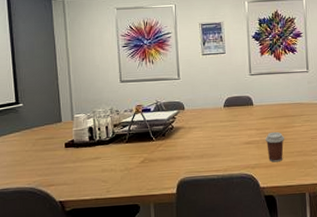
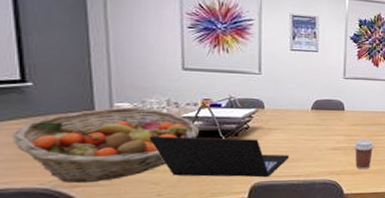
fruit basket: none [10,117,136,182] -> present [11,107,200,183]
laptop: none [99,138,209,175] -> present [148,135,290,177]

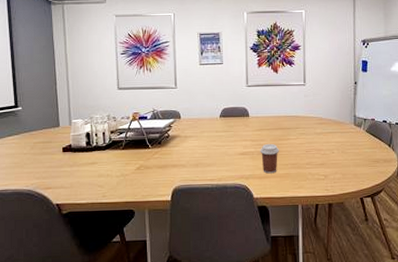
fruit basket: present [11,107,200,183] -> none [9,123,132,185]
laptop: present [148,135,290,177] -> none [95,145,204,181]

